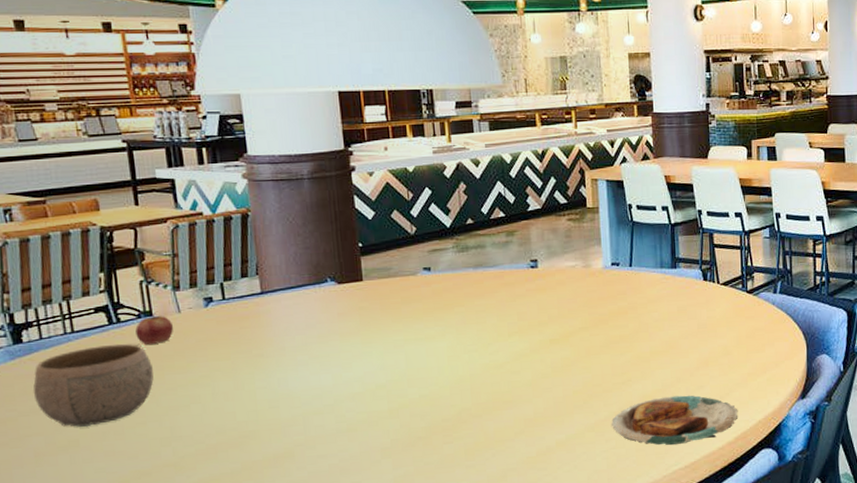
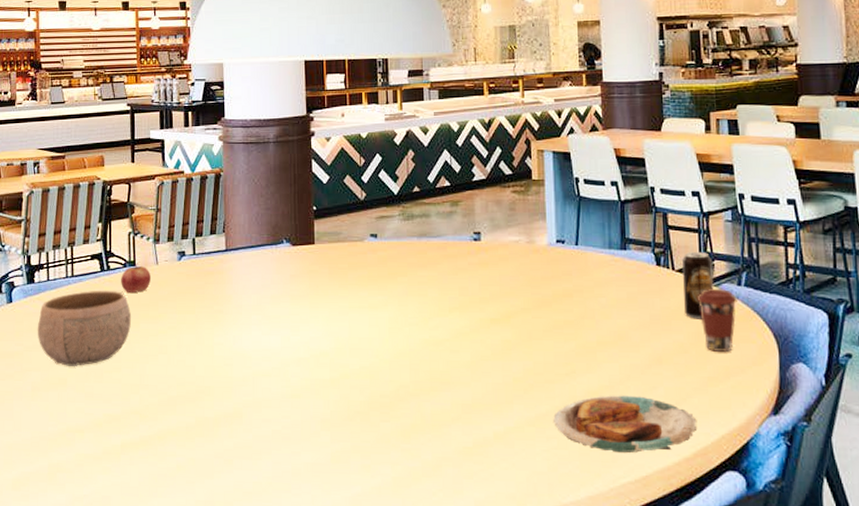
beverage can: none [726,266,754,325] -> present [682,252,714,319]
coffee cup: none [739,297,773,351] -> present [697,289,737,352]

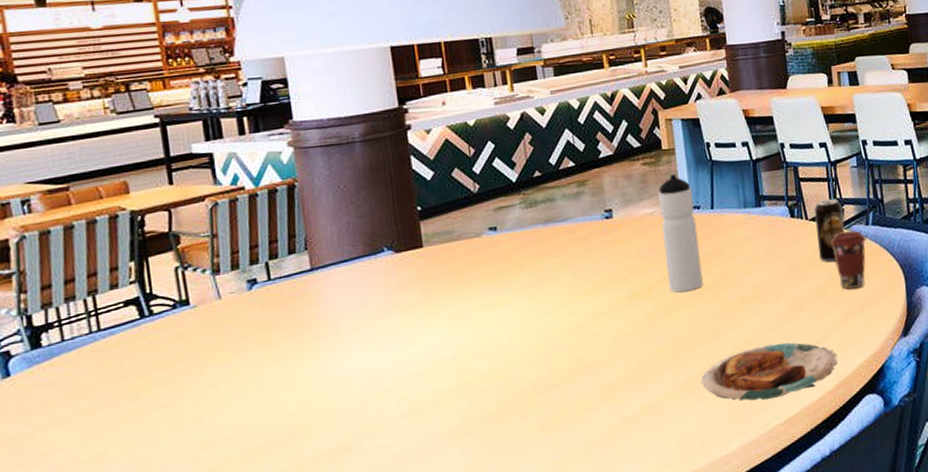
bowl: present [37,290,131,366] -> none [53,337,192,439]
apple: present [121,263,152,293] -> none [170,301,214,338]
water bottle: none [525,205,562,326] -> present [658,173,703,293]

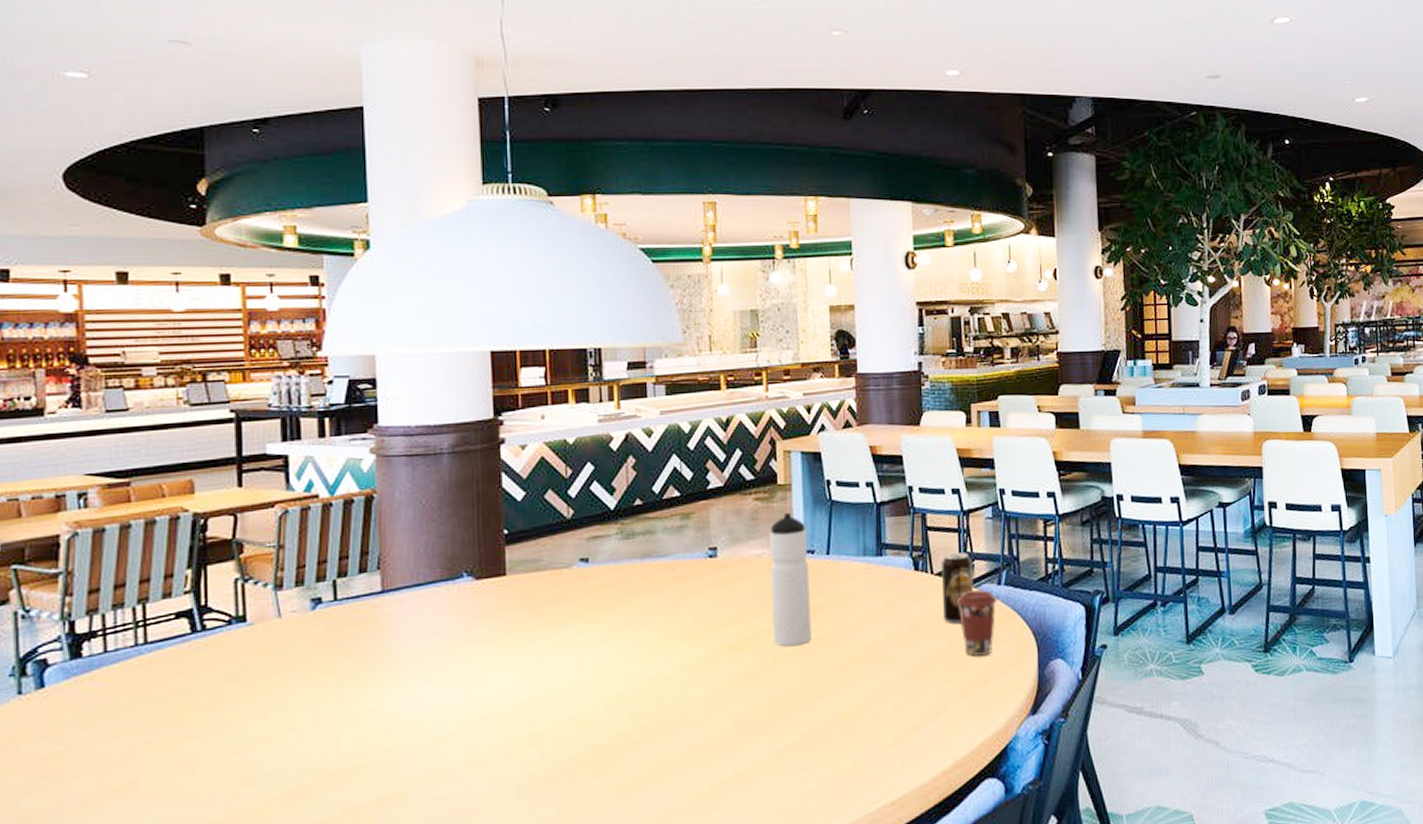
plate: present [701,342,838,401] -> none [802,712,956,777]

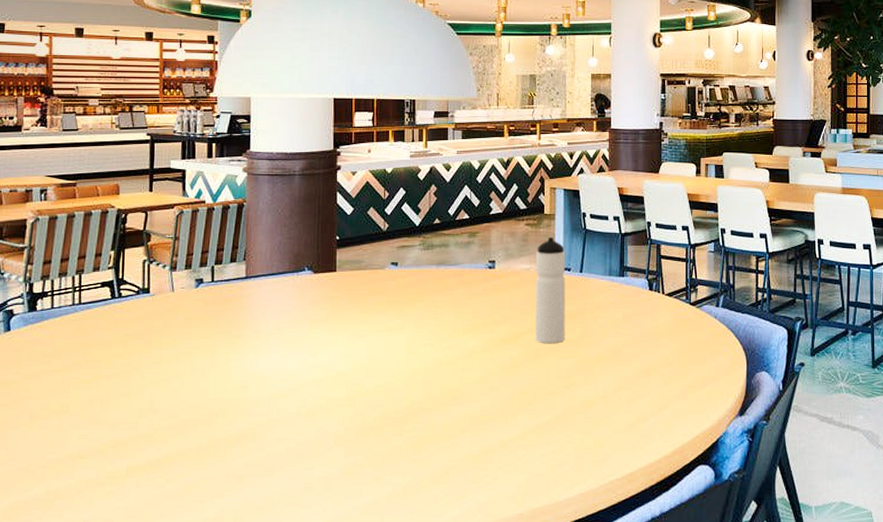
beverage can: present [942,553,974,624] -> none [671,279,697,336]
coffee cup: present [956,590,997,656] -> none [682,310,715,364]

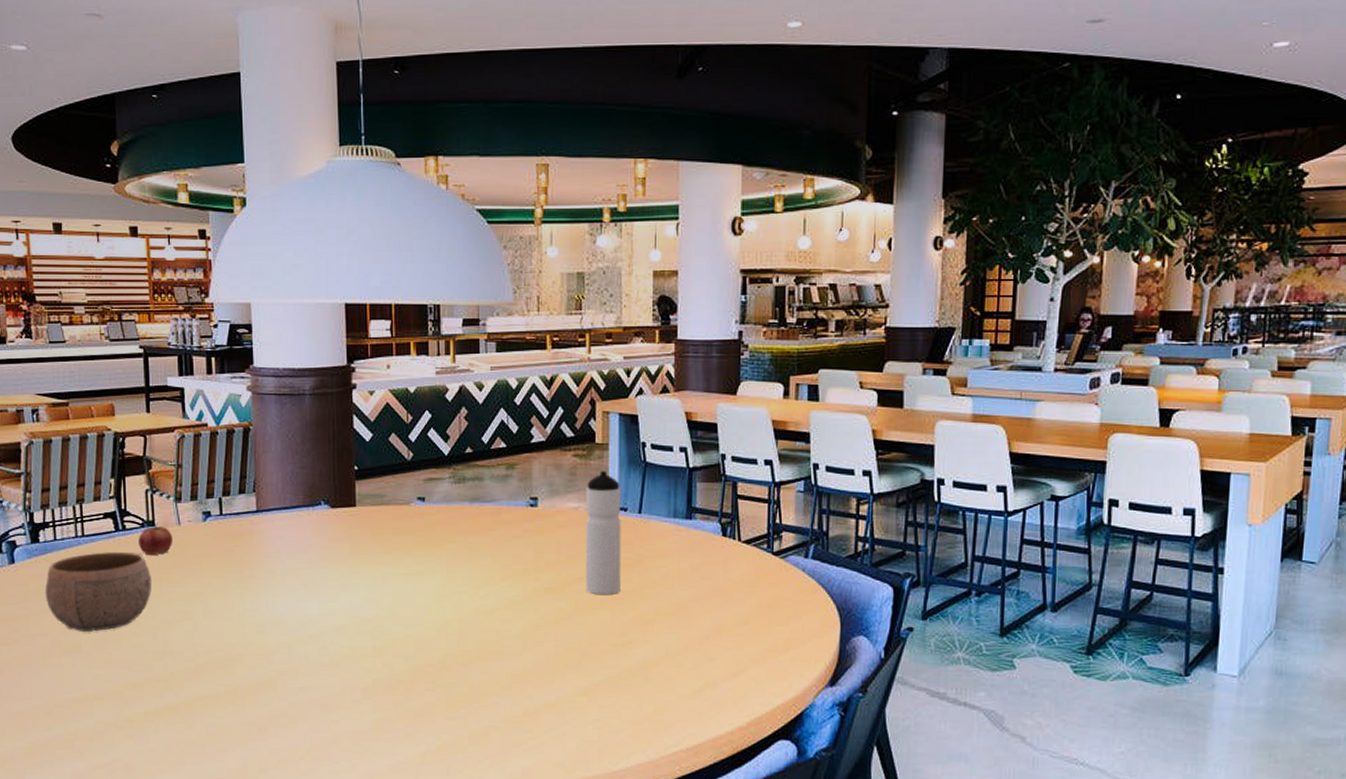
bowl: none [37,317,143,393] -> present [45,551,151,632]
apple: none [133,290,166,319] -> present [139,523,174,555]

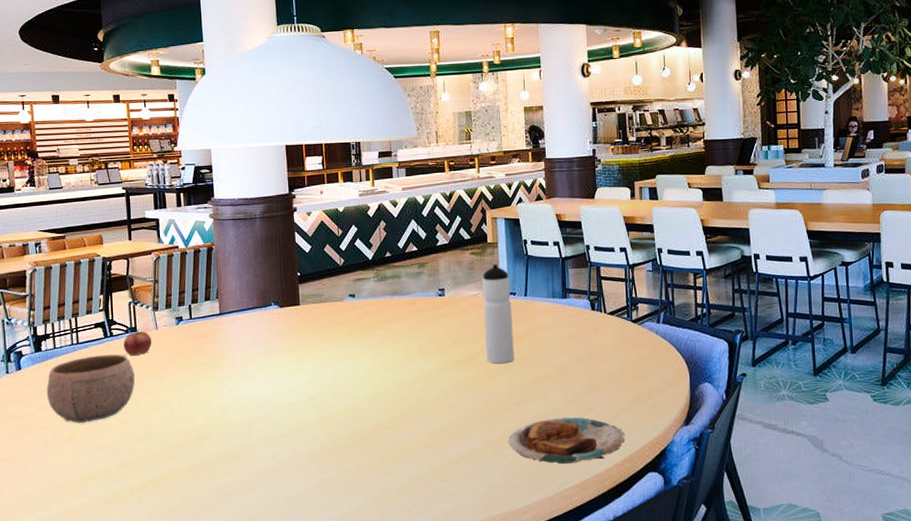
plate: none [607,666,753,723] -> present [508,417,625,465]

